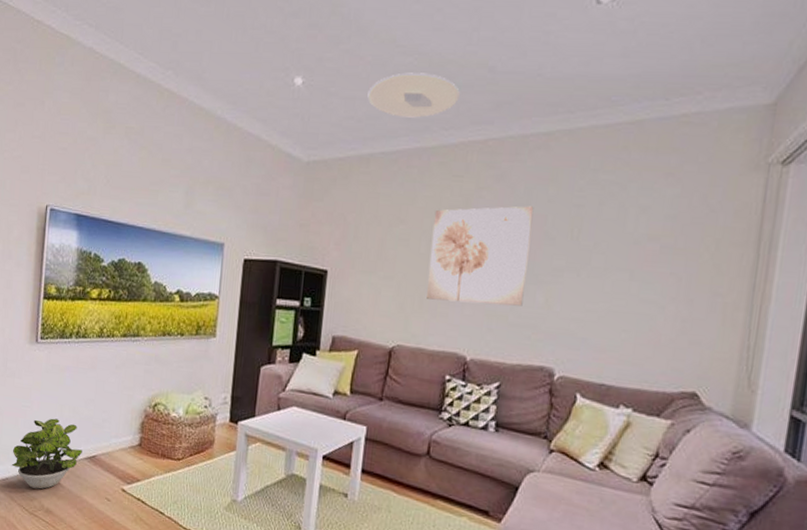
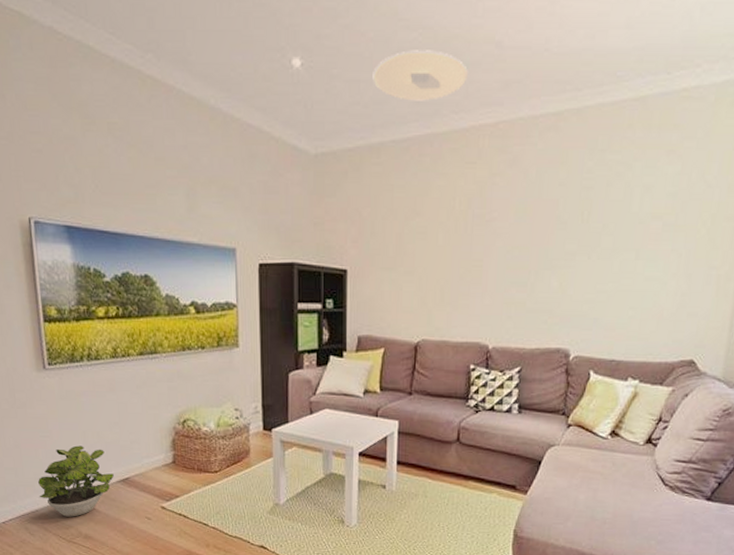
wall art: present [427,206,534,306] -> none [447,191,546,293]

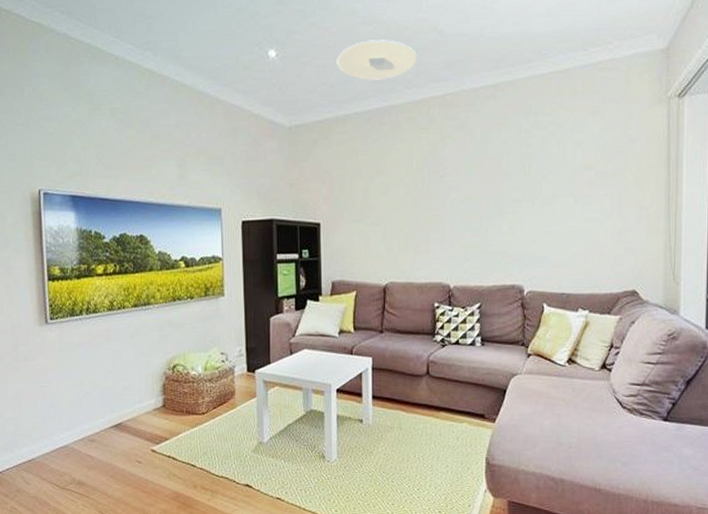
potted plant: present [38,445,114,517] -> none [35,394,107,464]

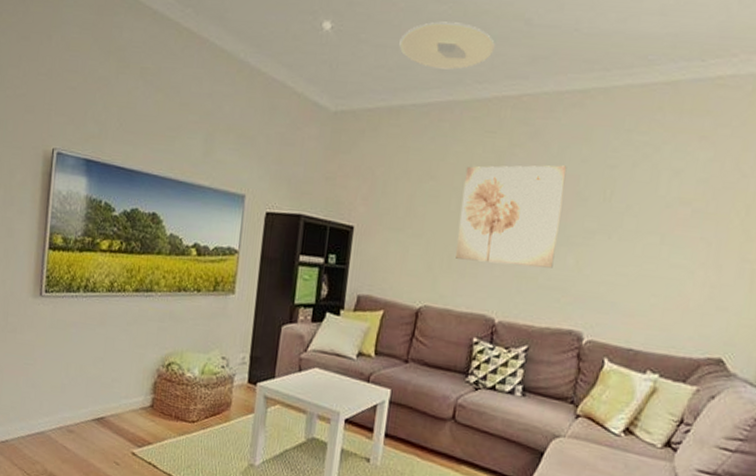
wall art: none [408,149,491,239] -> present [456,165,567,268]

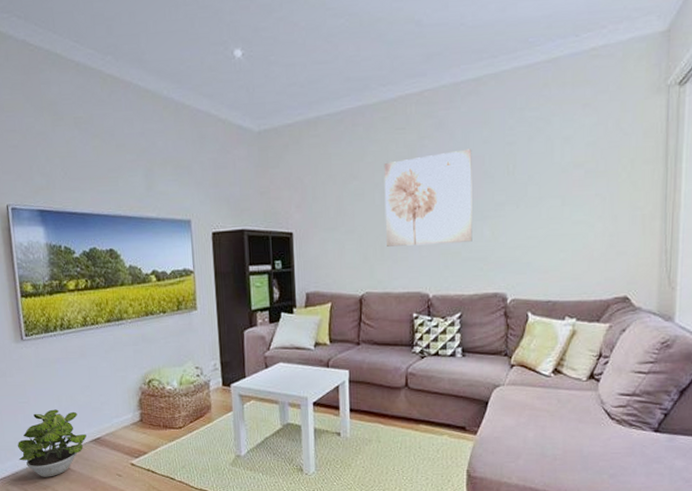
potted plant: none [11,377,90,452] -> present [18,409,87,477]
ceiling light: present [399,21,495,70] -> none [306,32,392,79]

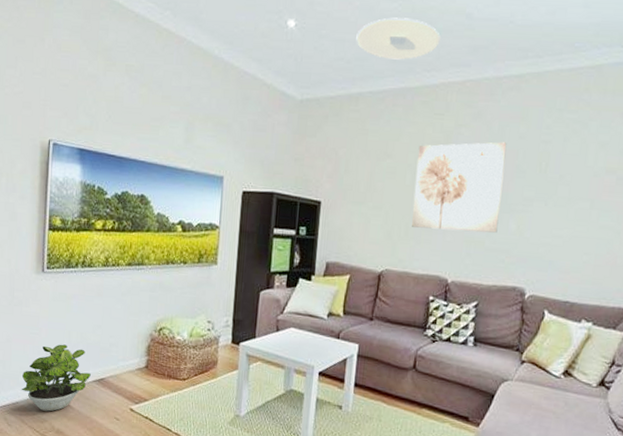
ceiling light: none [306,32,392,79] -> present [356,17,440,60]

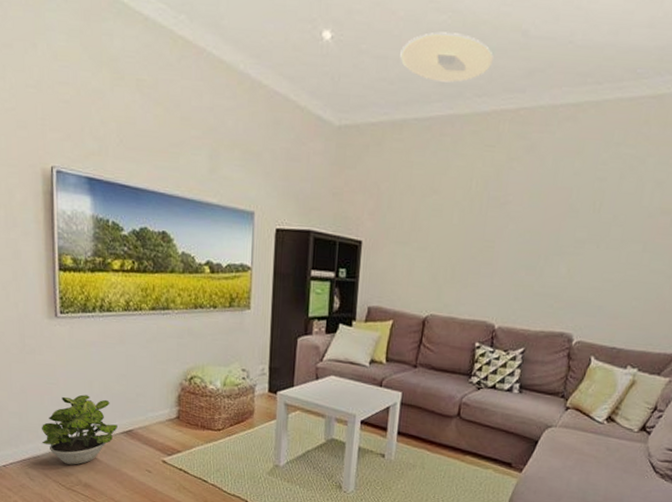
wall art: present [412,142,507,233] -> none [459,178,561,277]

